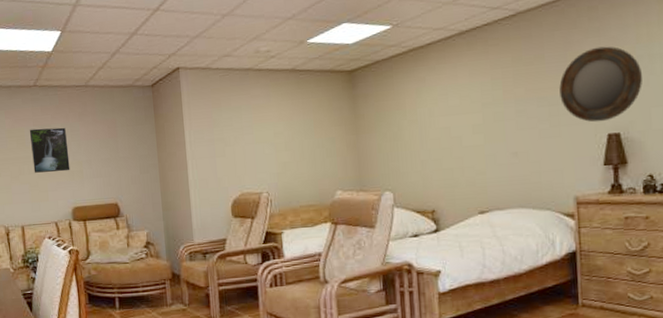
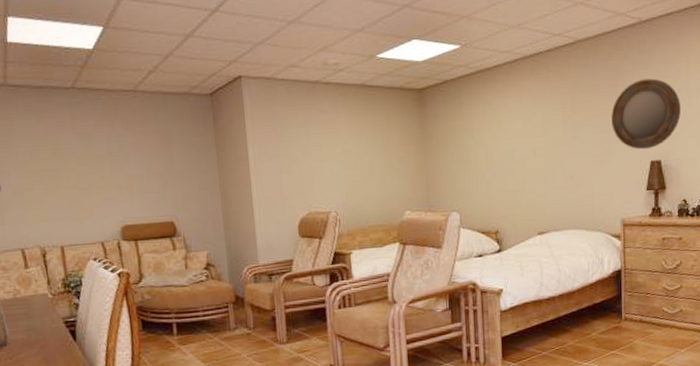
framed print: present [29,127,70,173] -> none [67,136,118,187]

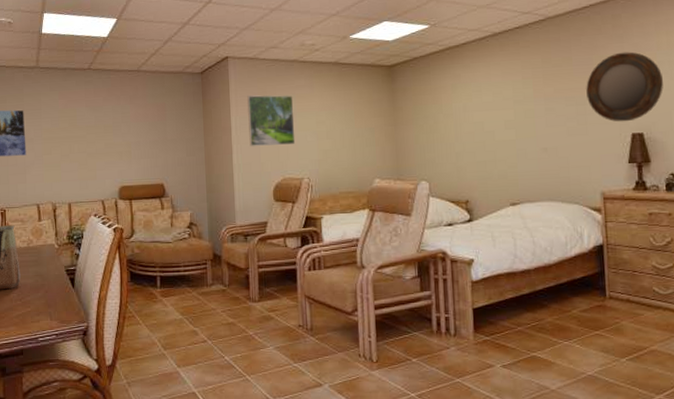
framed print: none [265,121,321,178] -> present [247,95,296,146]

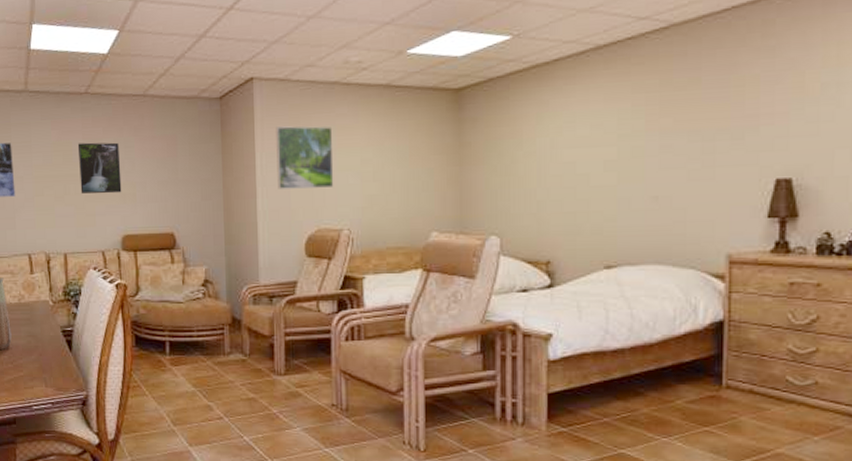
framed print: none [81,109,119,152] -> present [77,142,122,194]
home mirror: present [586,52,663,122] -> none [718,70,826,164]

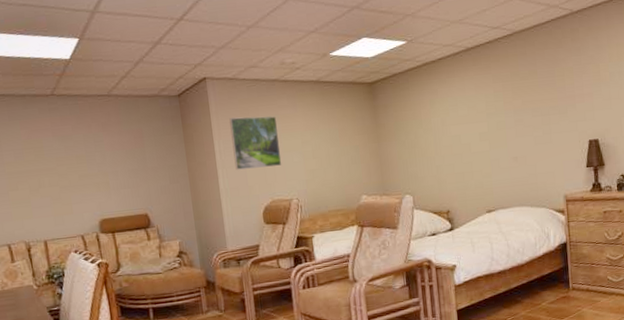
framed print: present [77,142,122,194] -> none [48,138,95,186]

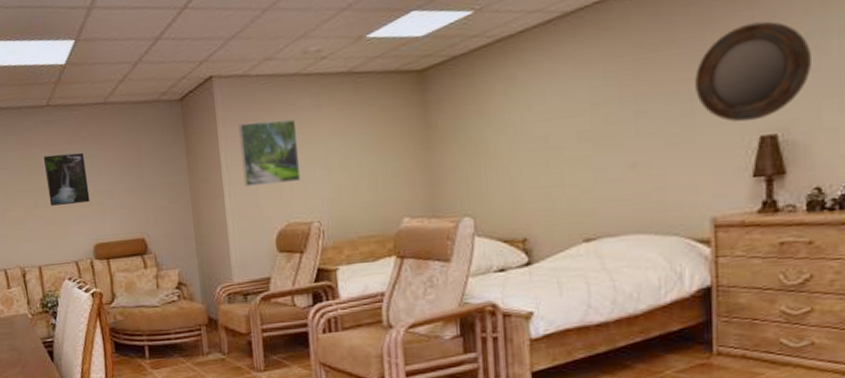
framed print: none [48,138,95,186] -> present [43,152,90,206]
home mirror: none [549,64,615,130] -> present [695,21,811,122]

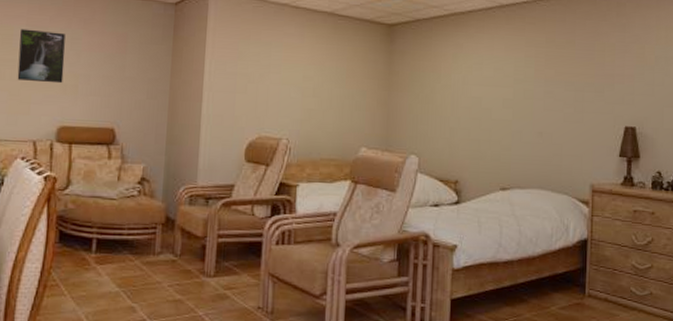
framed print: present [238,119,301,187] -> none [223,37,279,99]
home mirror: present [695,21,811,122] -> none [586,42,658,114]

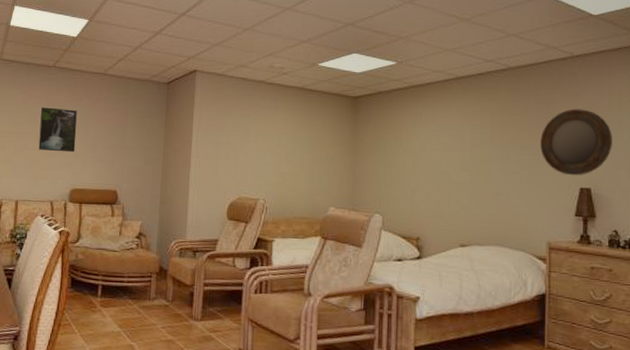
home mirror: none [586,42,658,114] -> present [540,108,612,176]

